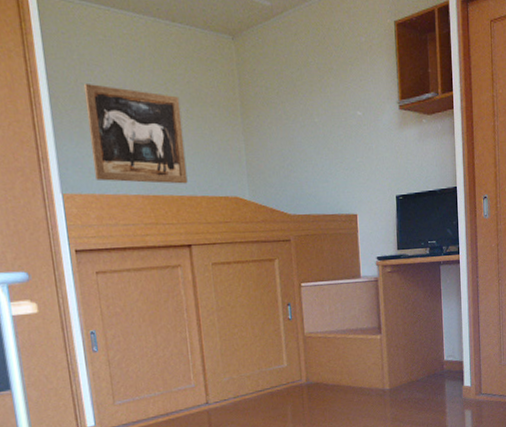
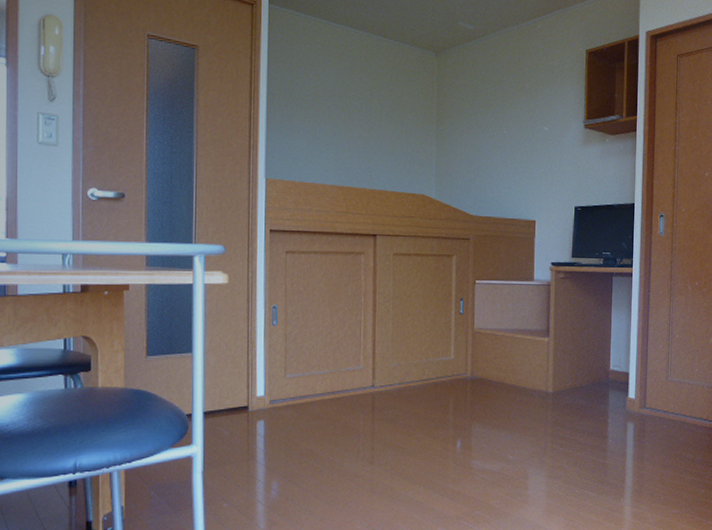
wall art: present [83,84,188,184] -> none [297,85,382,179]

